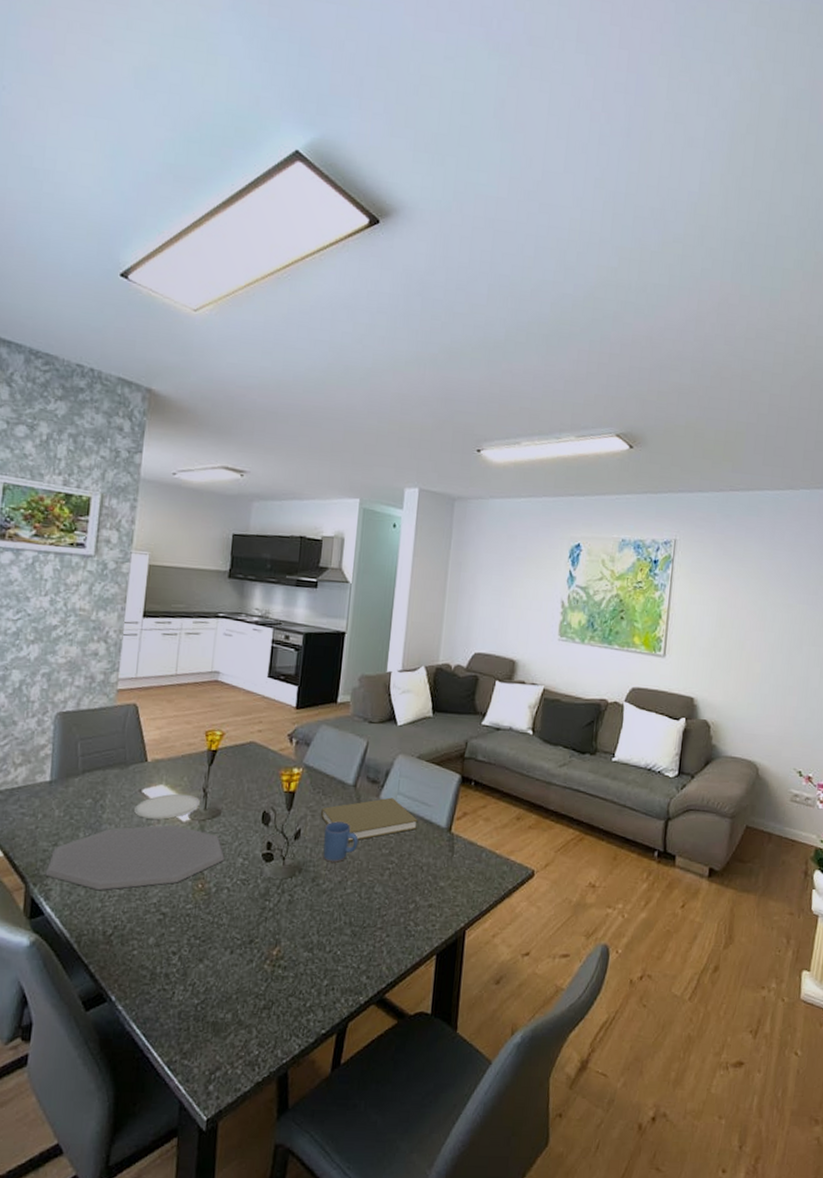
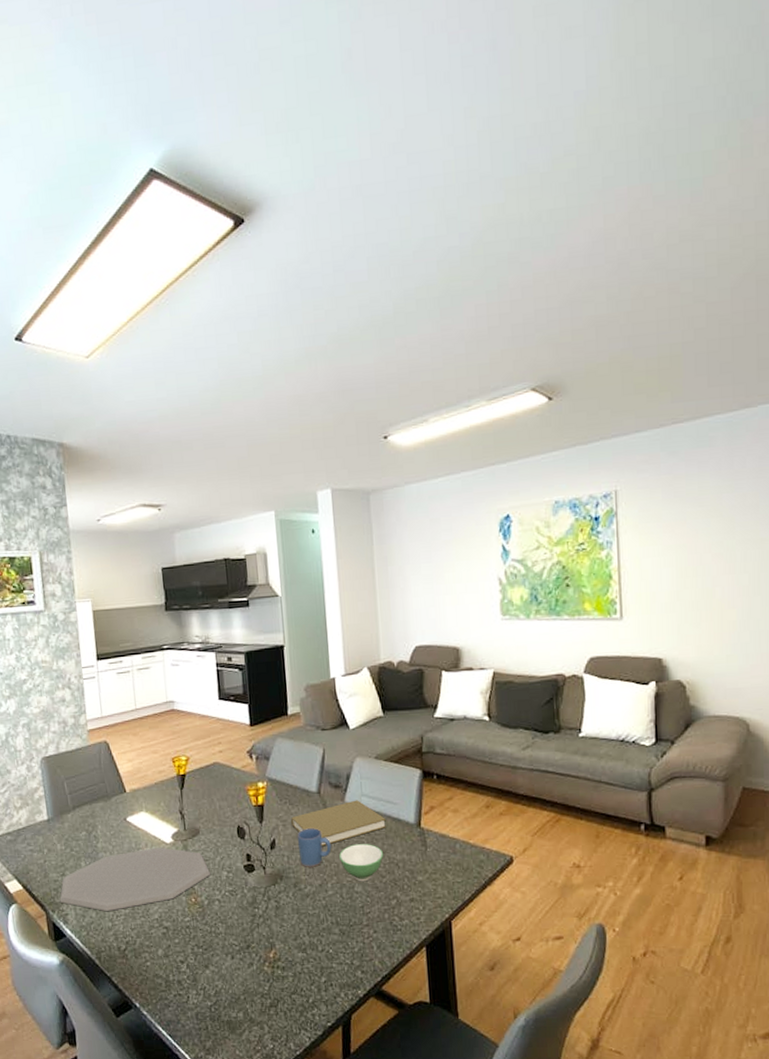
plate: present [134,793,200,820] -> none [123,818,179,844]
bowl: none [364,842,410,883] -> present [338,843,384,882]

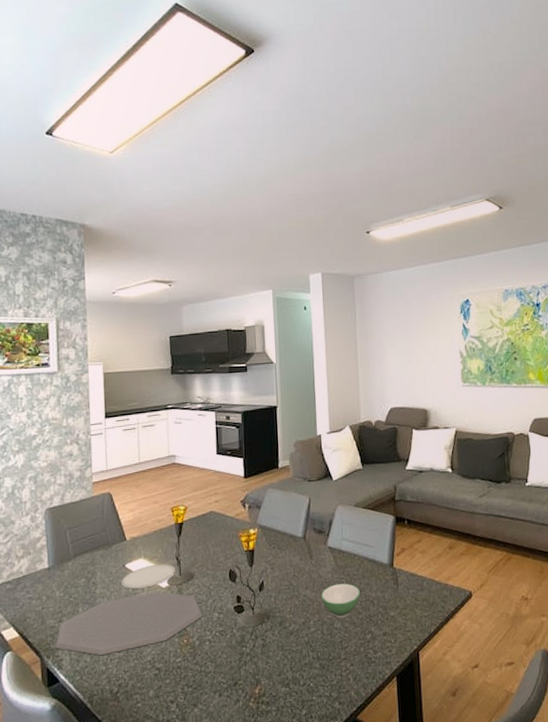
plate: none [123,818,179,844] -> present [121,563,175,589]
book: present [291,800,386,847] -> none [279,544,363,587]
mug: present [297,828,331,867] -> none [283,570,314,607]

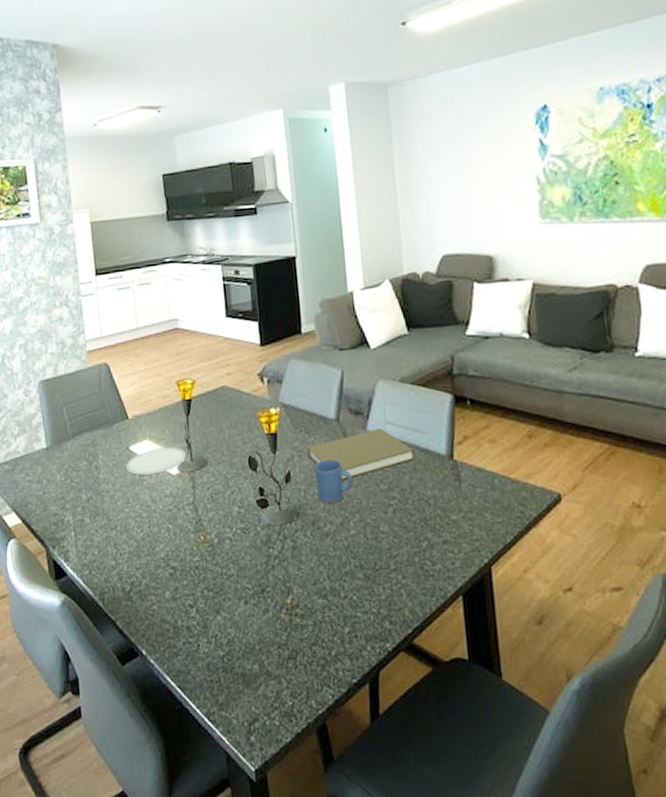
placemat: present [55,592,203,656] -> none [60,479,221,550]
book: none [279,544,363,587] -> present [307,428,414,481]
mug: none [283,570,314,607] -> present [314,460,353,503]
bowl: present [320,583,361,619] -> none [361,477,412,520]

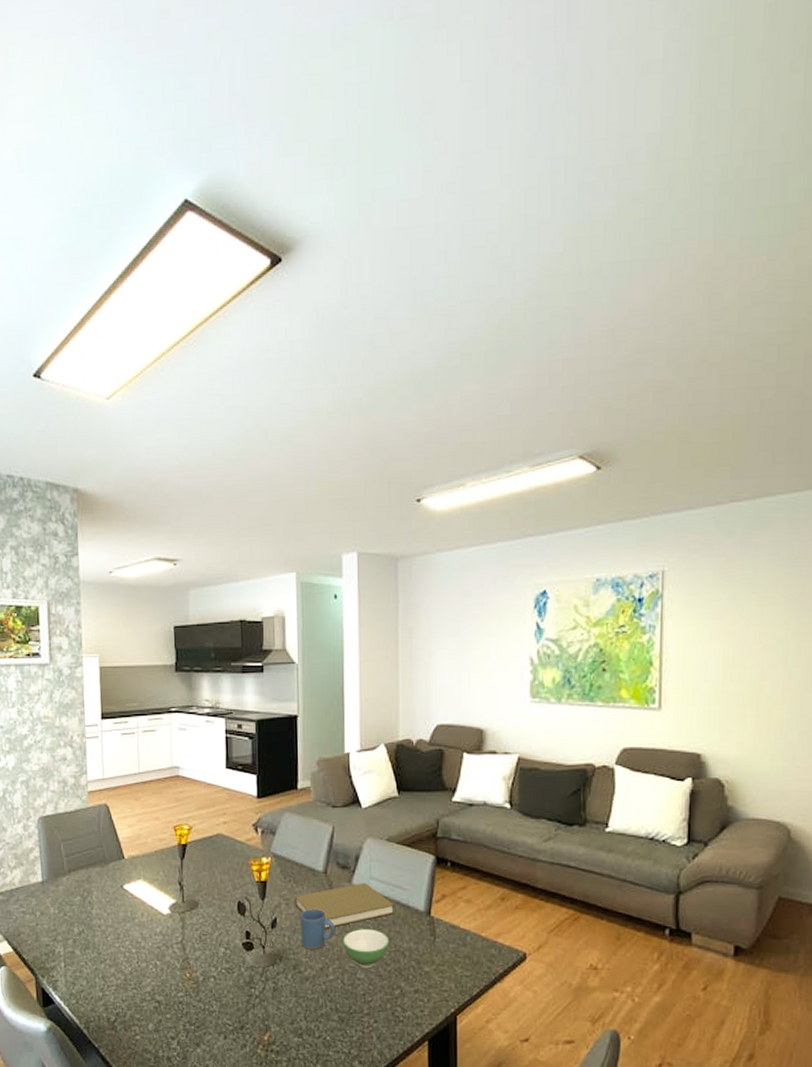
plate: present [126,447,186,475] -> none [119,888,177,913]
bowl: none [361,477,412,520] -> present [342,928,390,969]

